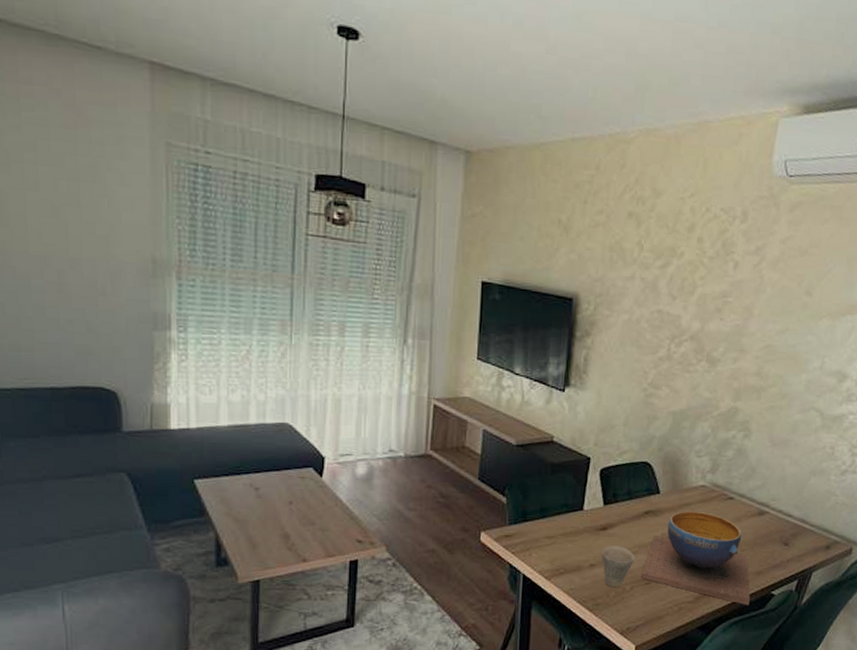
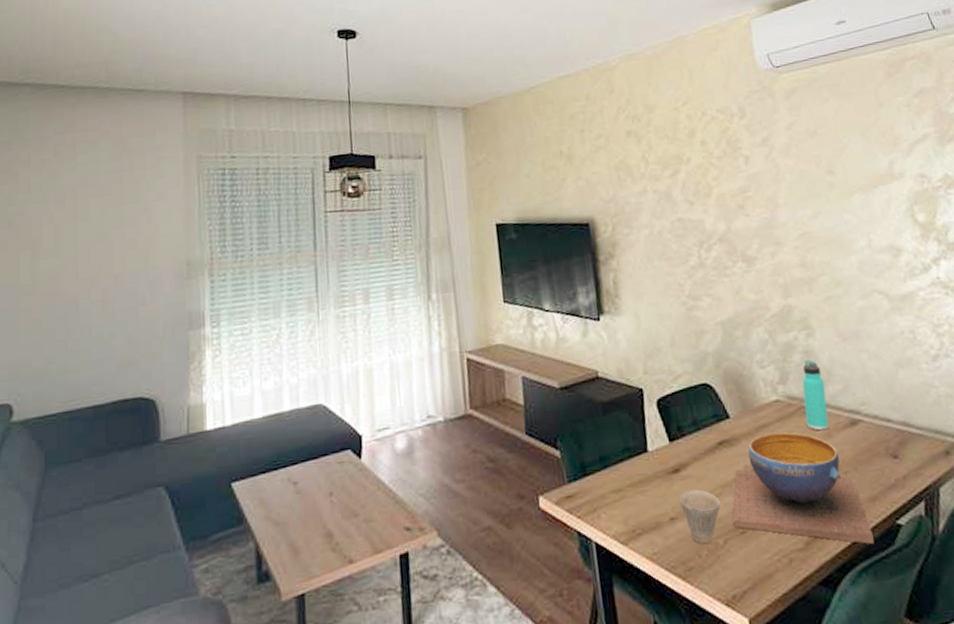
thermos bottle: none [722,457,748,515] -> present [802,360,830,431]

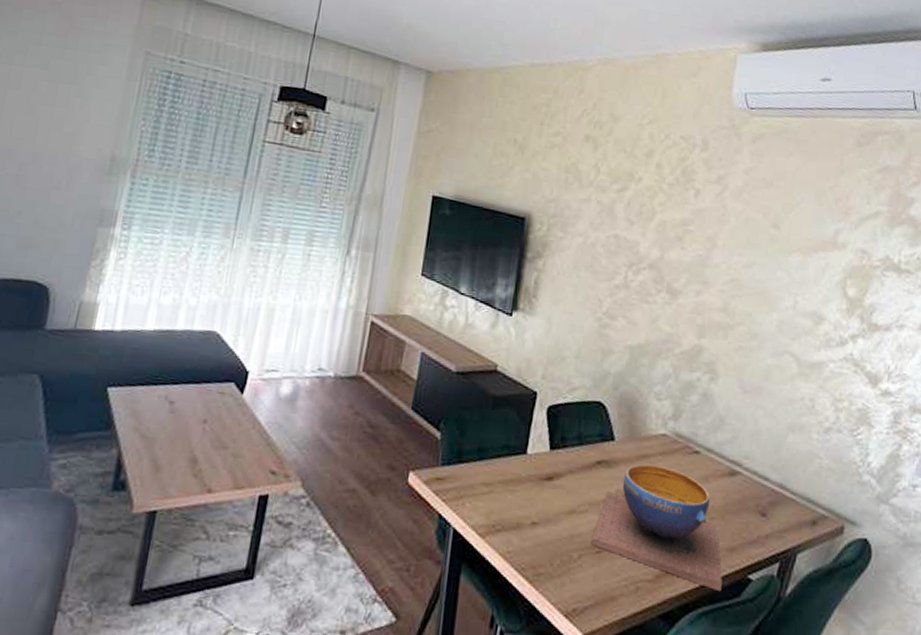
cup: present [678,489,721,545] -> none [545,500,585,555]
thermos bottle: present [802,360,830,431] -> none [687,402,715,474]

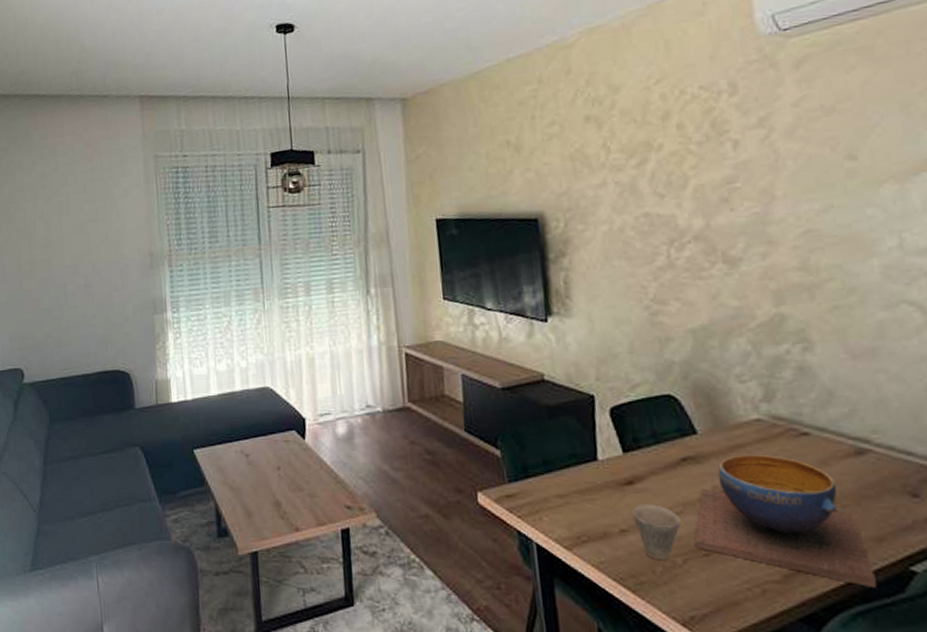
cup: none [545,500,585,555] -> present [631,504,681,561]

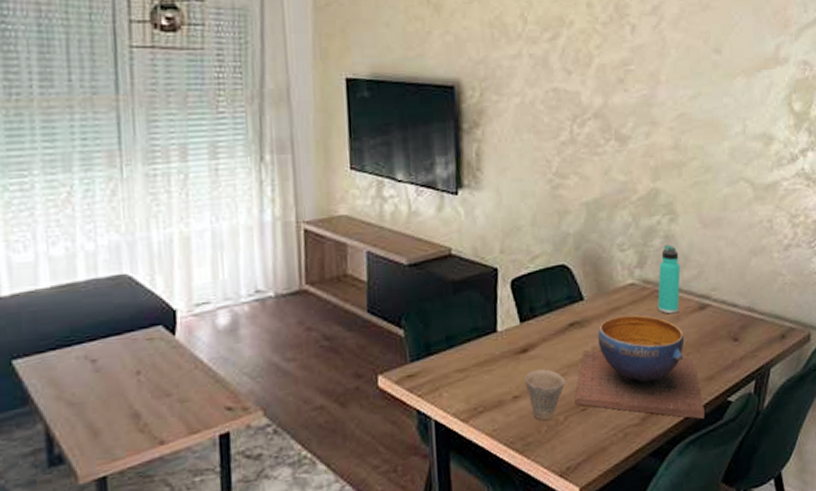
thermos bottle: none [792,377,826,457] -> present [657,244,681,314]

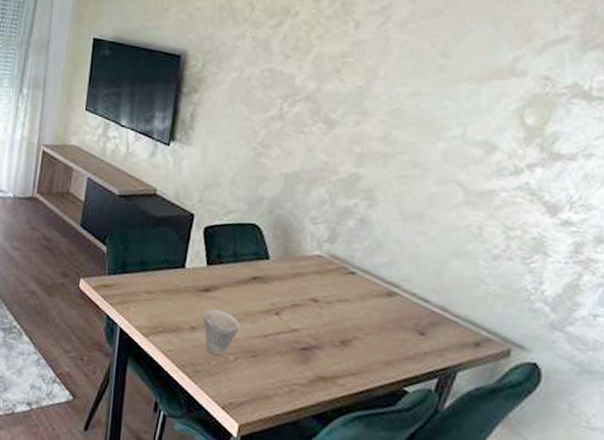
decorative bowl: present [574,315,705,419] -> none [246,281,377,399]
thermos bottle: present [657,244,681,314] -> none [342,227,373,293]

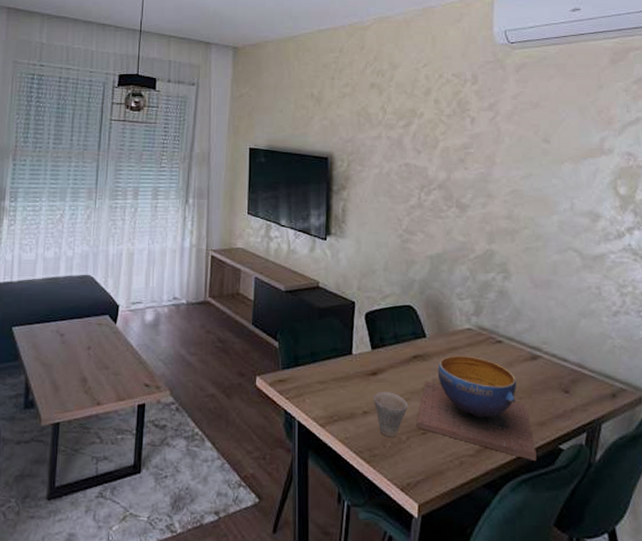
decorative bowl: none [246,281,377,399] -> present [416,355,537,461]

